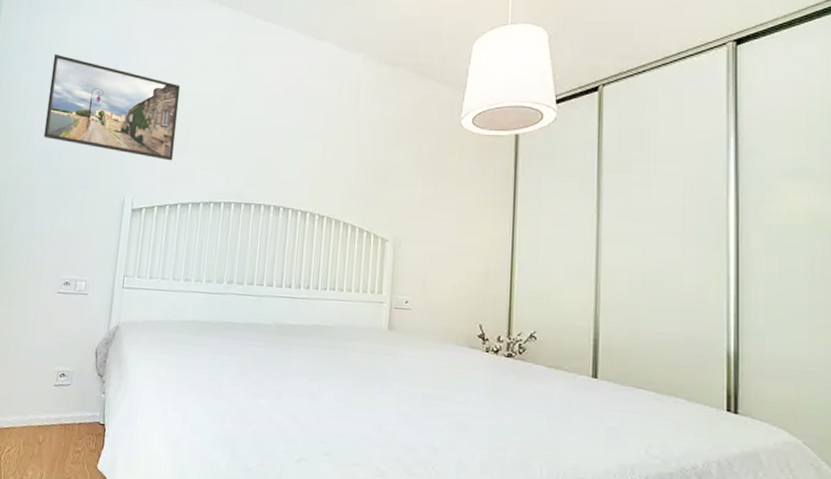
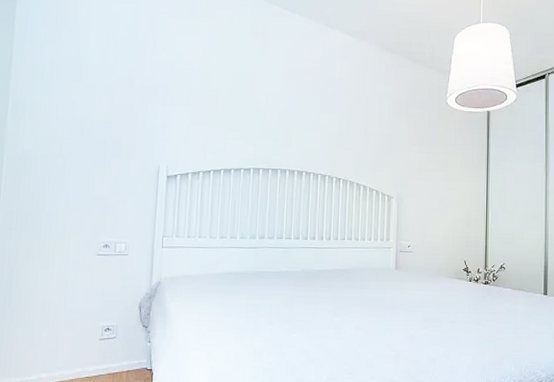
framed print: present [43,54,181,161] -> none [73,29,208,132]

